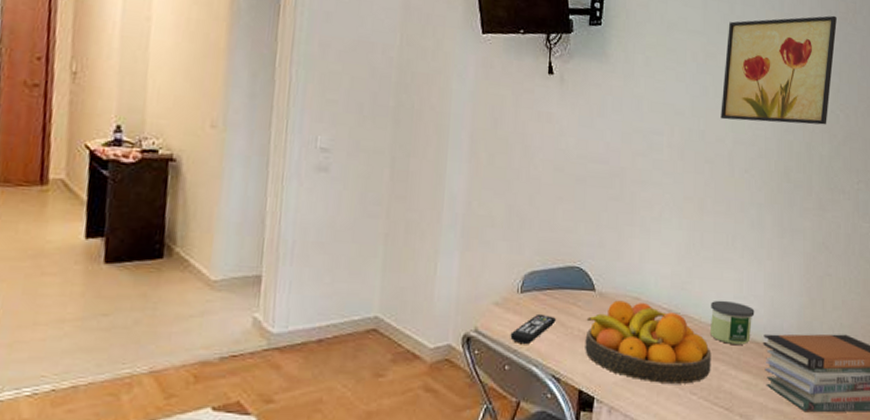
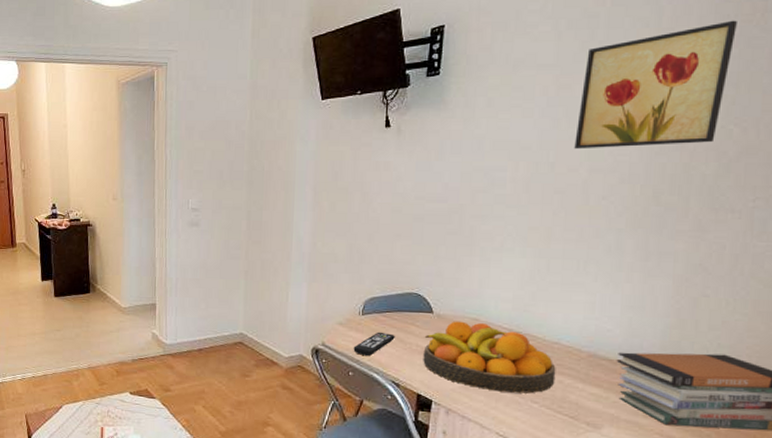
candle: present [711,300,755,345] -> none [555,320,608,361]

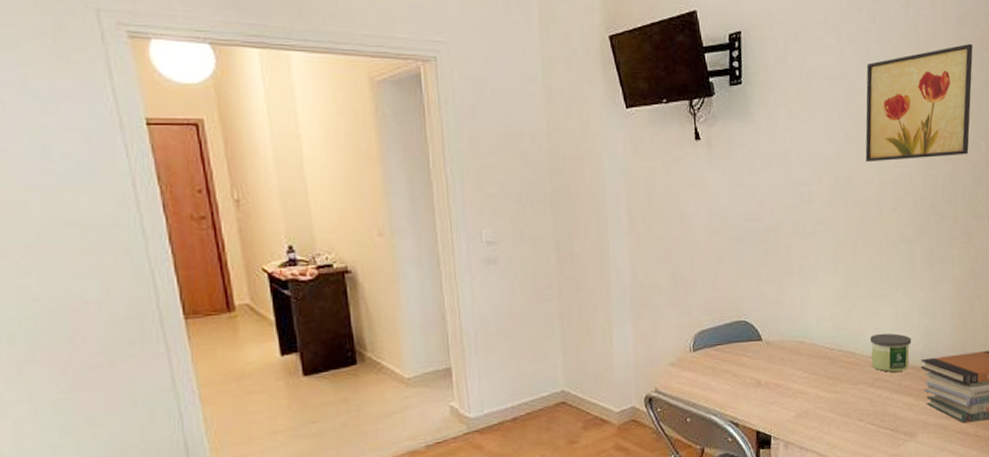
remote control: present [353,331,395,357] -> none [688,368,729,398]
fruit bowl: present [423,321,556,394] -> none [756,345,875,416]
candle: none [555,320,608,361] -> present [870,333,912,372]

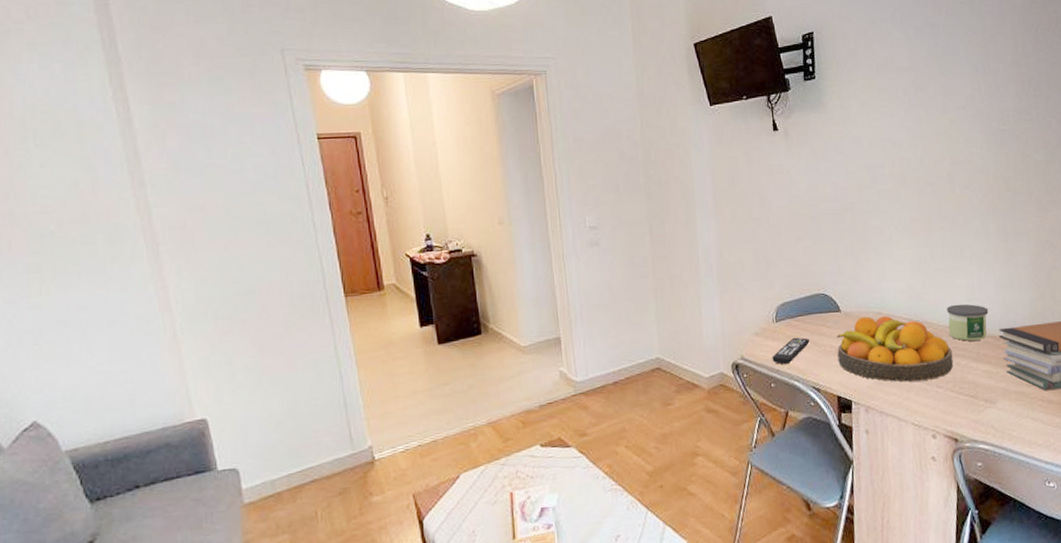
remote control: none [688,368,729,398] -> present [772,337,810,365]
fruit bowl: none [756,345,875,416] -> present [836,316,954,383]
wall art: present [865,43,973,162] -> none [934,28,1041,144]

